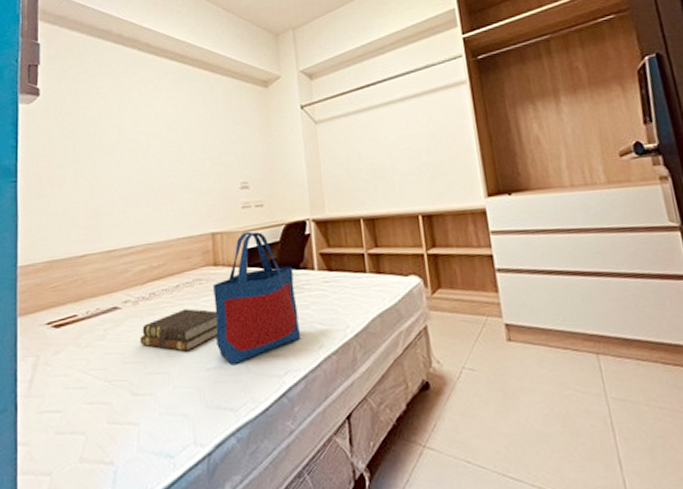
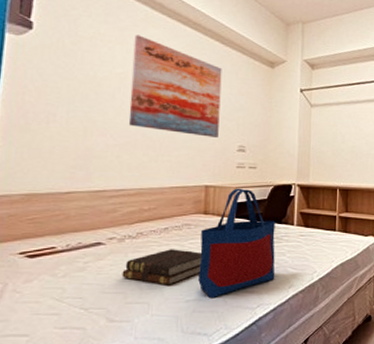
wall art: none [127,80,219,178] -> present [128,34,222,137]

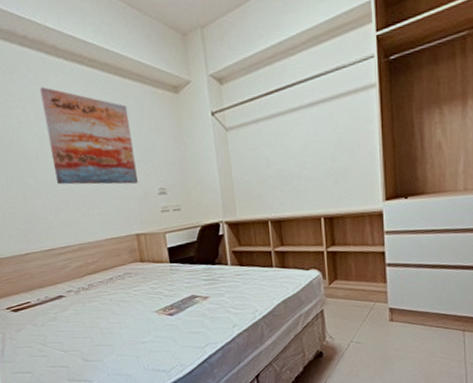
bible: present [121,249,203,285] -> none [84,297,149,330]
tote bag: present [198,188,275,299] -> none [142,232,218,340]

